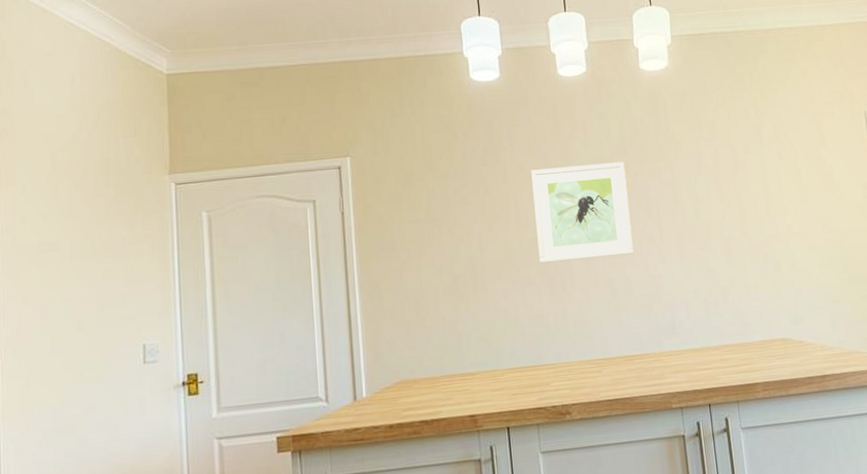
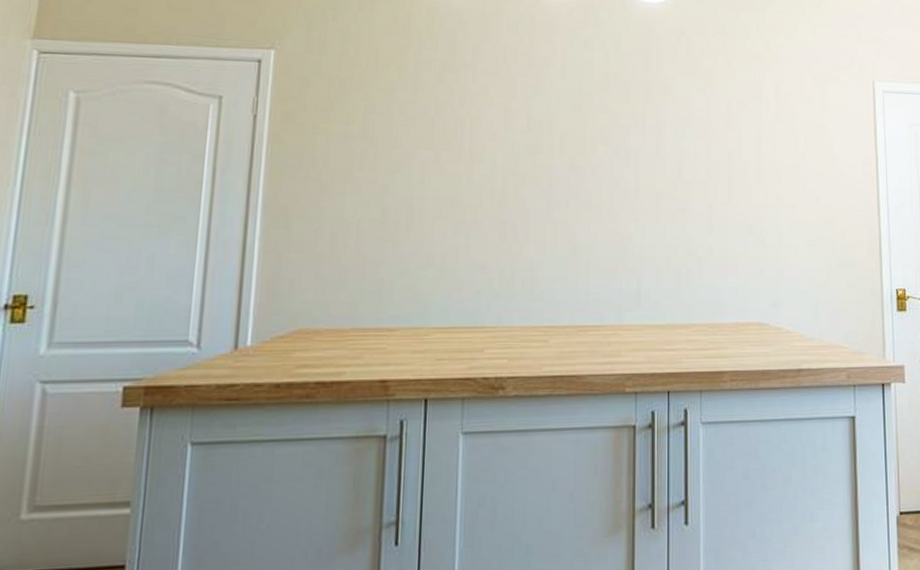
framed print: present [531,161,634,264] -> none [491,95,605,208]

